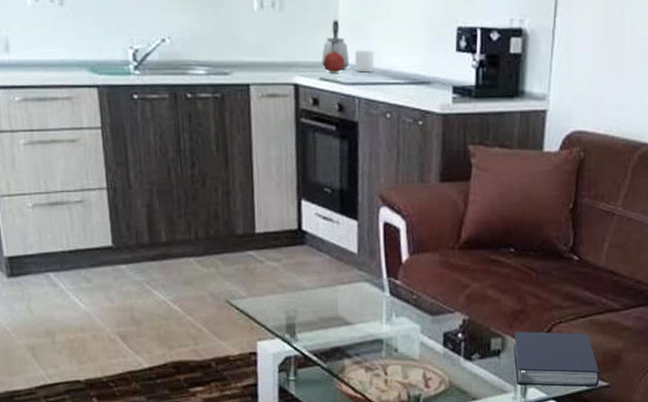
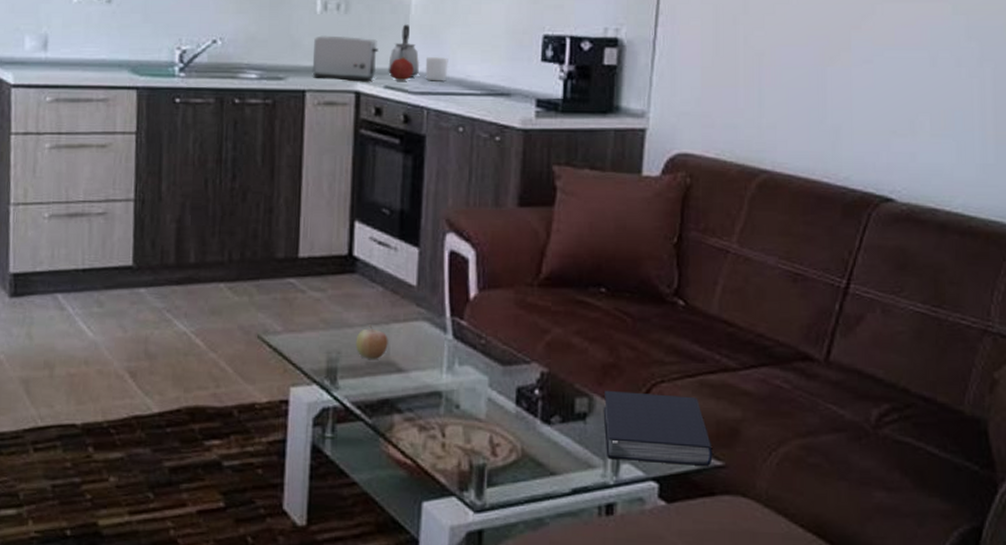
toaster: none [253,32,312,75] -> present [312,35,378,82]
fruit: none [309,287,336,315] -> present [355,324,388,359]

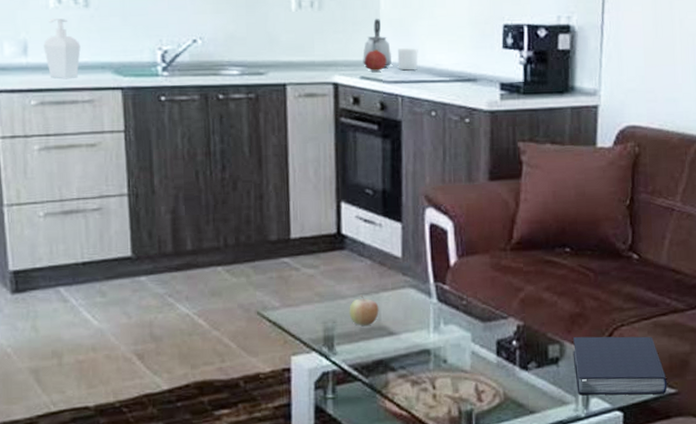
soap bottle: none [63,12,100,77] -> present [43,17,81,80]
toaster: present [312,35,378,82] -> none [290,31,353,74]

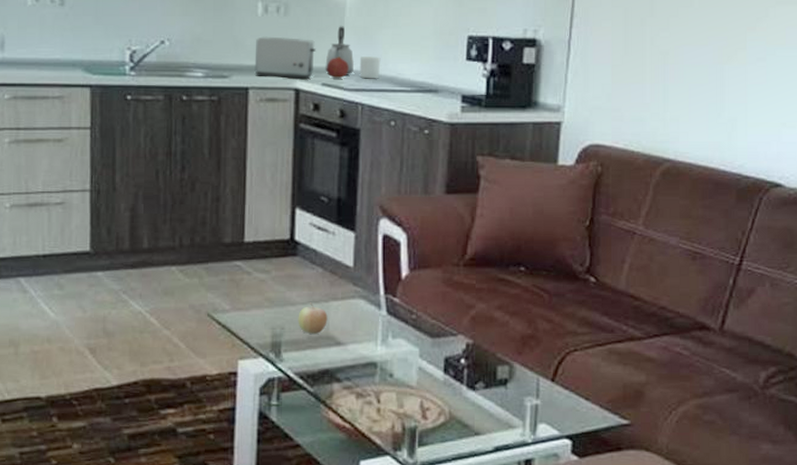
soap bottle: present [43,17,81,80] -> none [19,15,54,75]
toaster: none [290,31,353,74] -> present [254,36,316,80]
book: present [573,336,667,395] -> none [522,359,620,424]

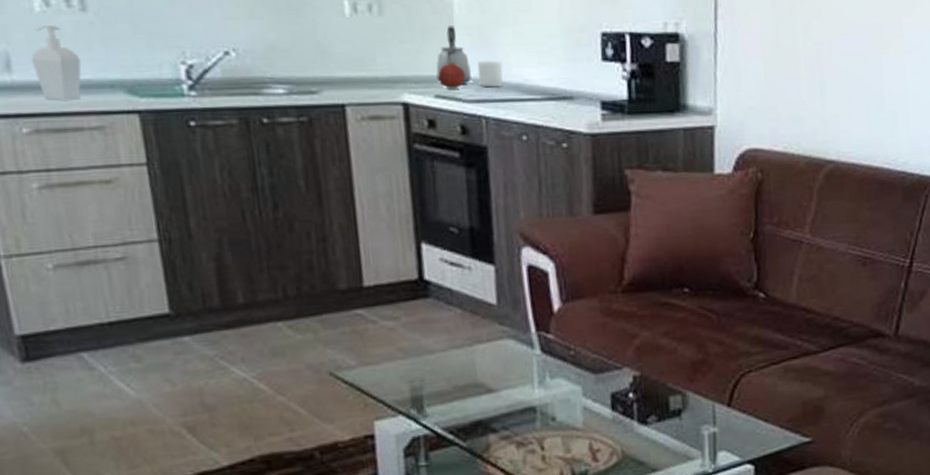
soap bottle: none [19,15,54,75] -> present [31,24,82,102]
toaster: present [254,36,316,80] -> none [347,41,424,92]
fruit: present [298,302,328,334] -> none [438,348,474,383]

